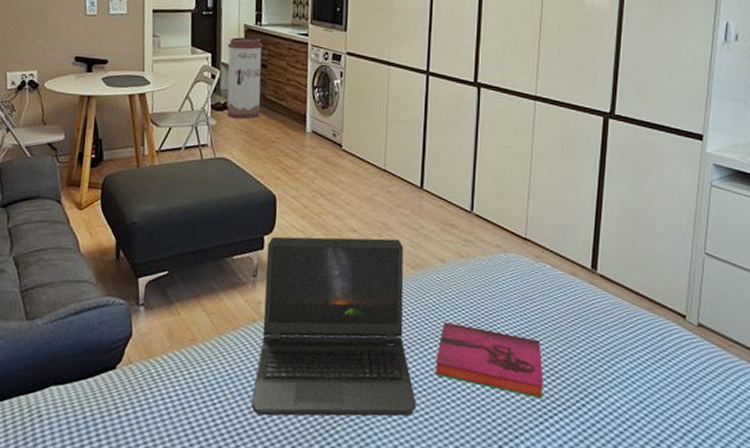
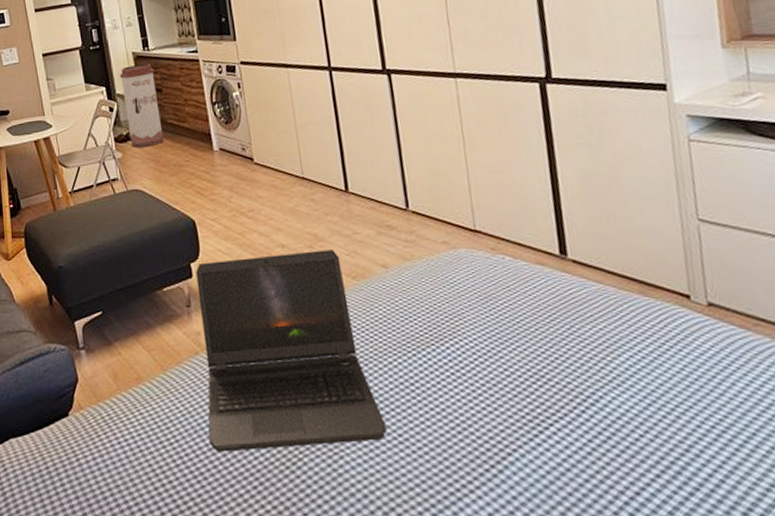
hardback book: present [435,321,543,399] -> none [398,332,532,409]

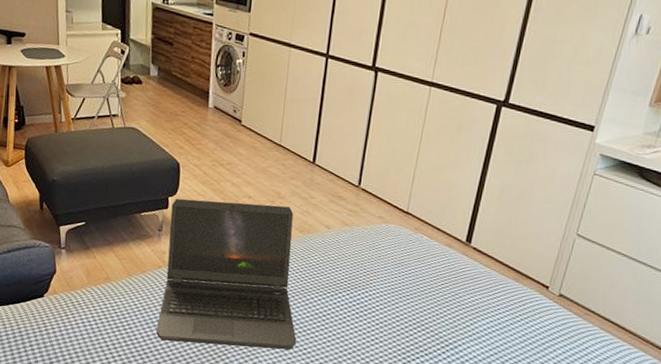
trash can: present [119,64,164,149] -> none [135,15,169,93]

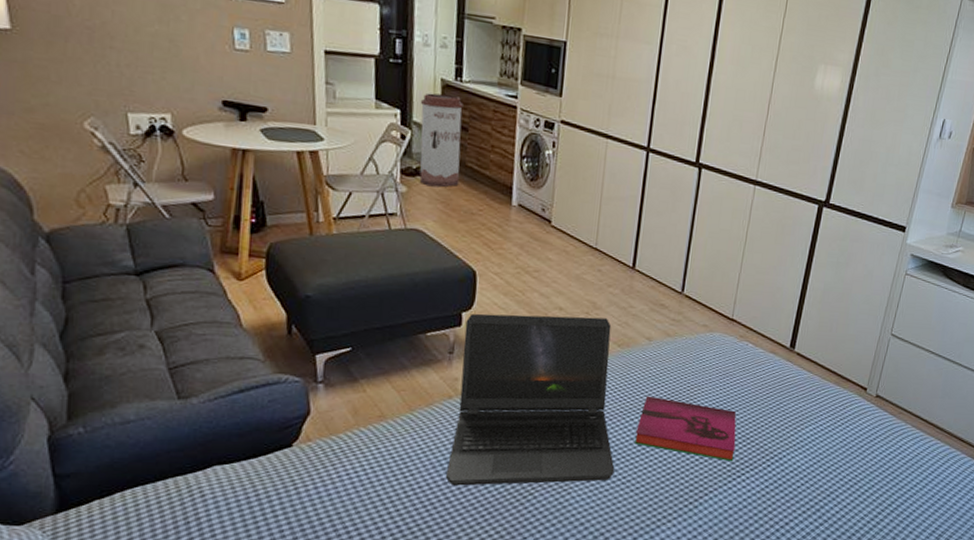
trash can: none [135,15,169,93] -> present [419,93,464,187]
hardback book: none [315,278,411,345] -> present [635,396,737,462]

